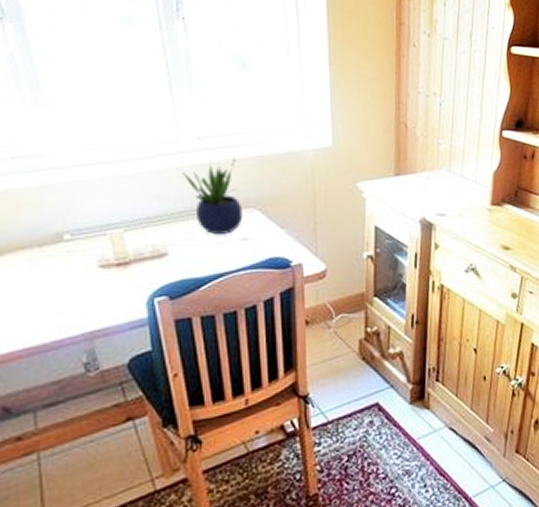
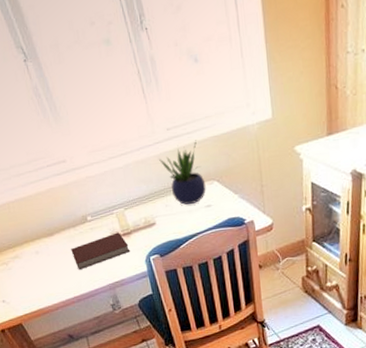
notebook: none [29,261,125,310] -> present [71,232,130,270]

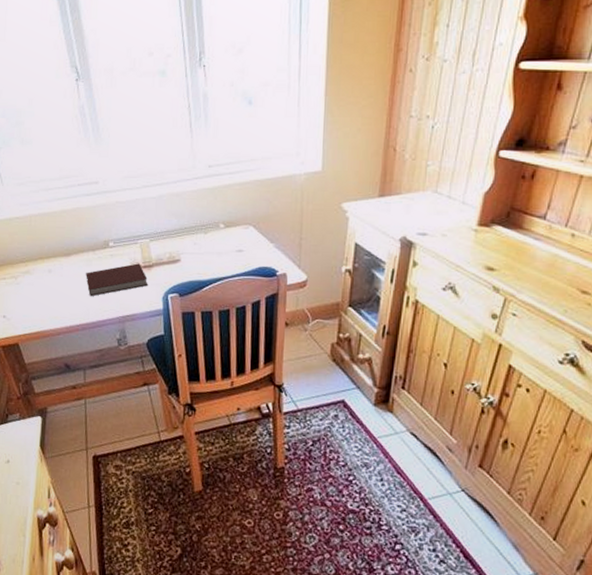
potted plant: present [159,140,206,205] -> none [195,181,241,246]

